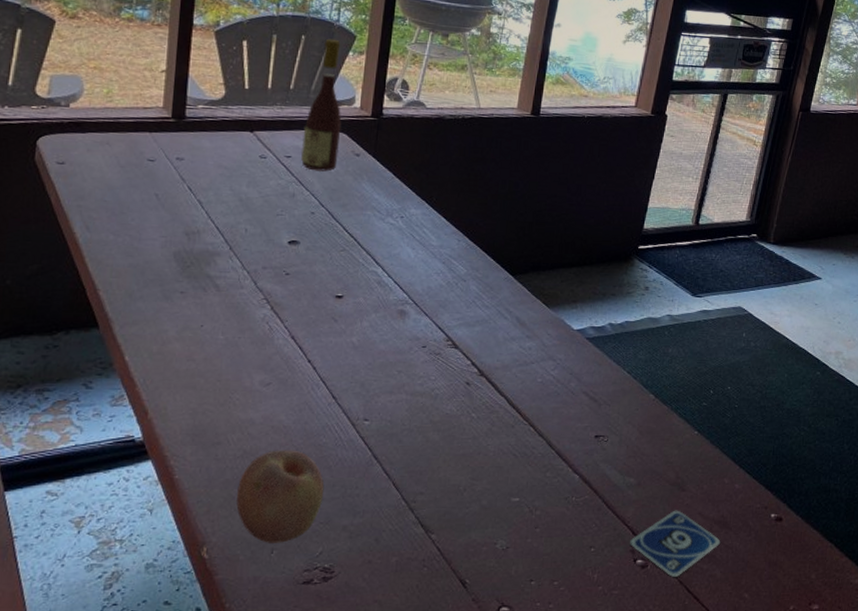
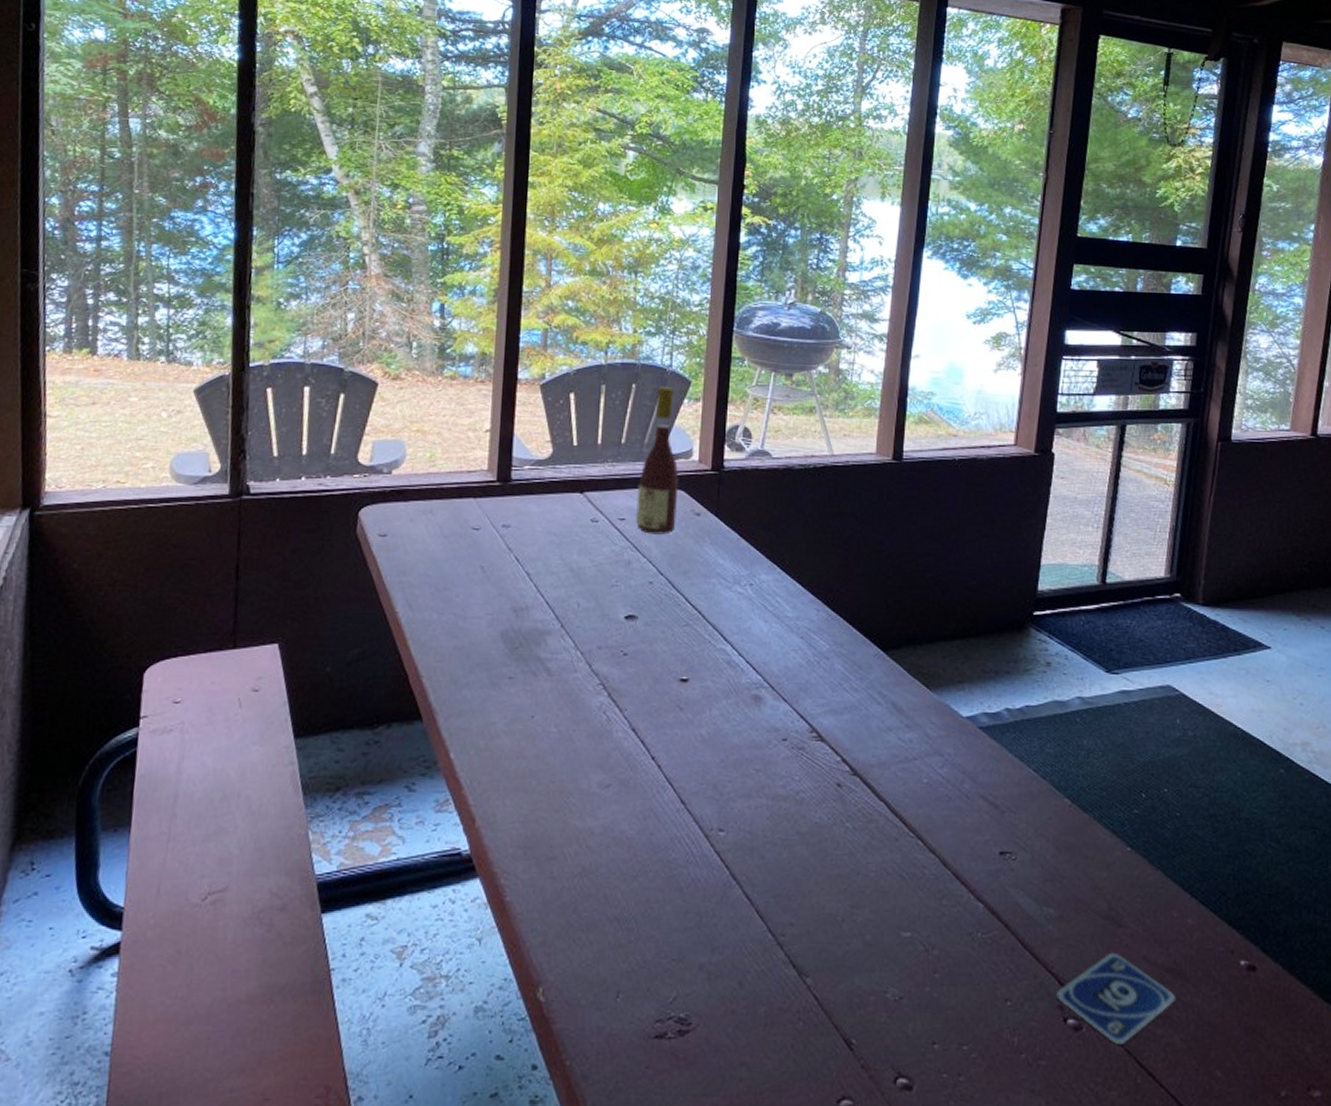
fruit: present [236,450,324,543] -> none [575,867,676,984]

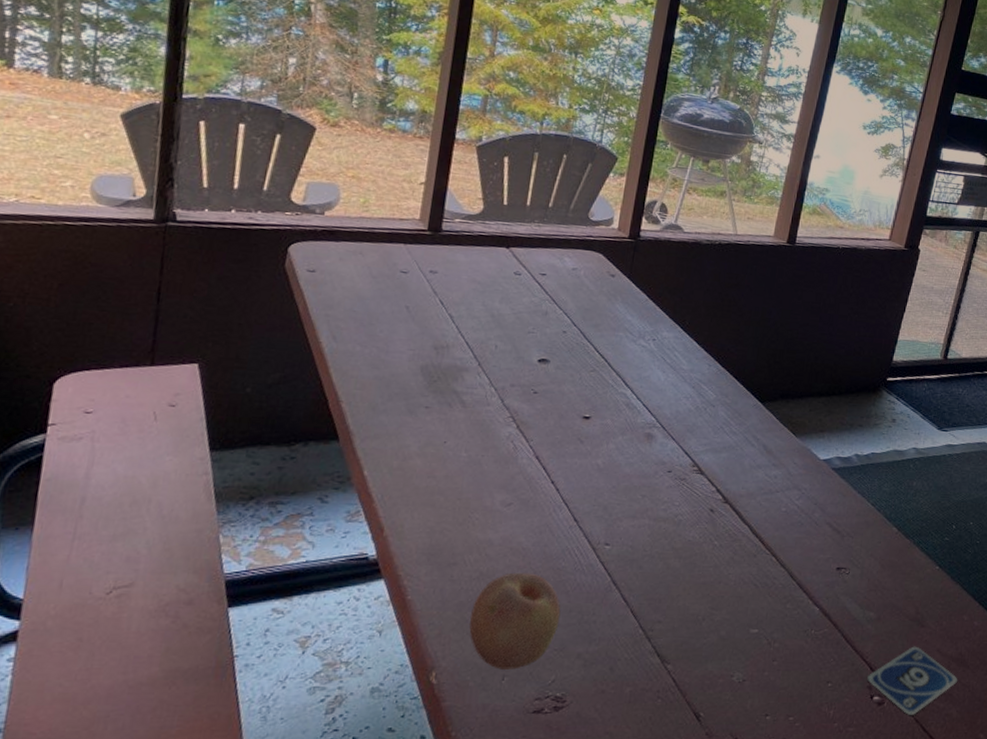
fruit: none [575,867,676,984] -> present [469,572,561,670]
wine bottle: present [636,386,679,535] -> none [556,159,602,291]

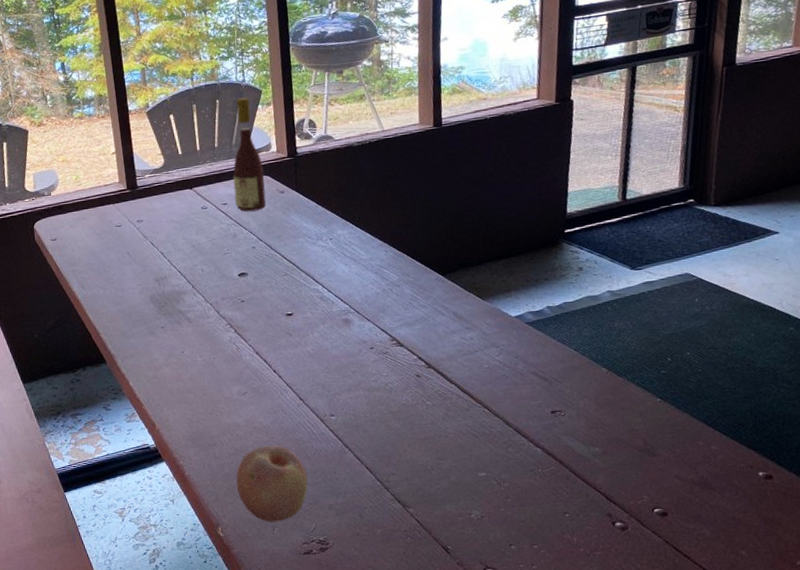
wine bottle: none [556,159,602,291] -> present [232,97,267,212]
playing card: present [867,646,958,715] -> none [605,474,705,537]

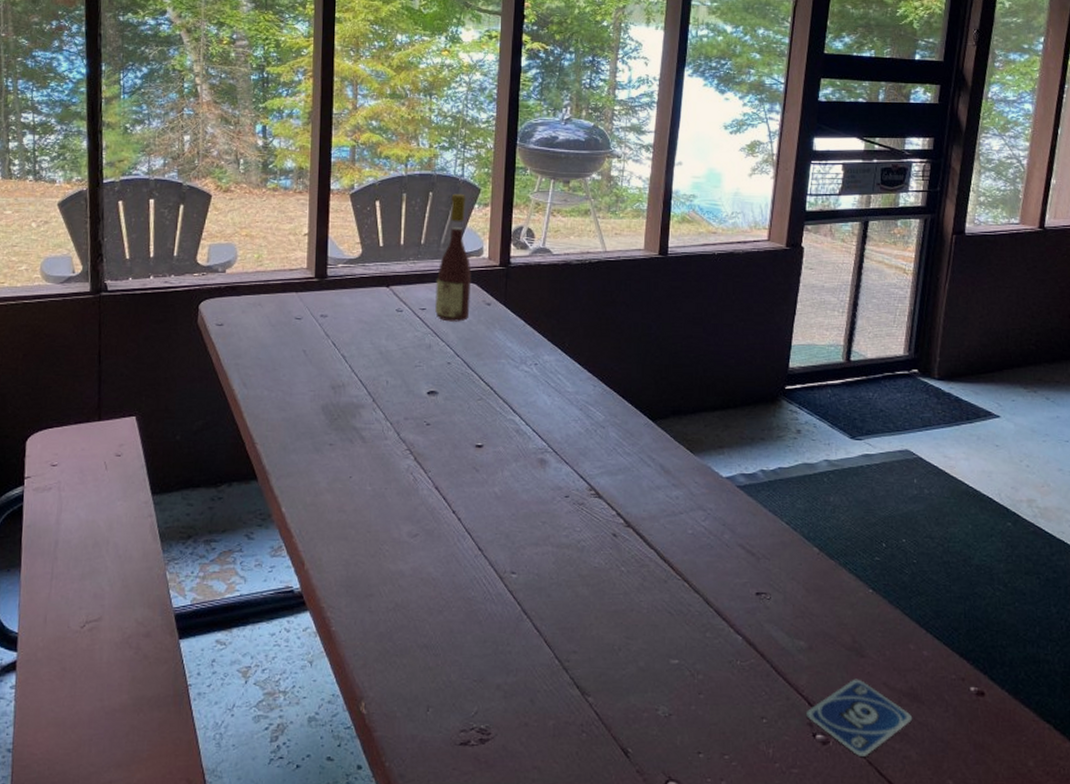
fruit: present [236,445,308,522] -> none [391,603,476,701]
playing card: none [605,474,705,537] -> present [806,679,913,756]

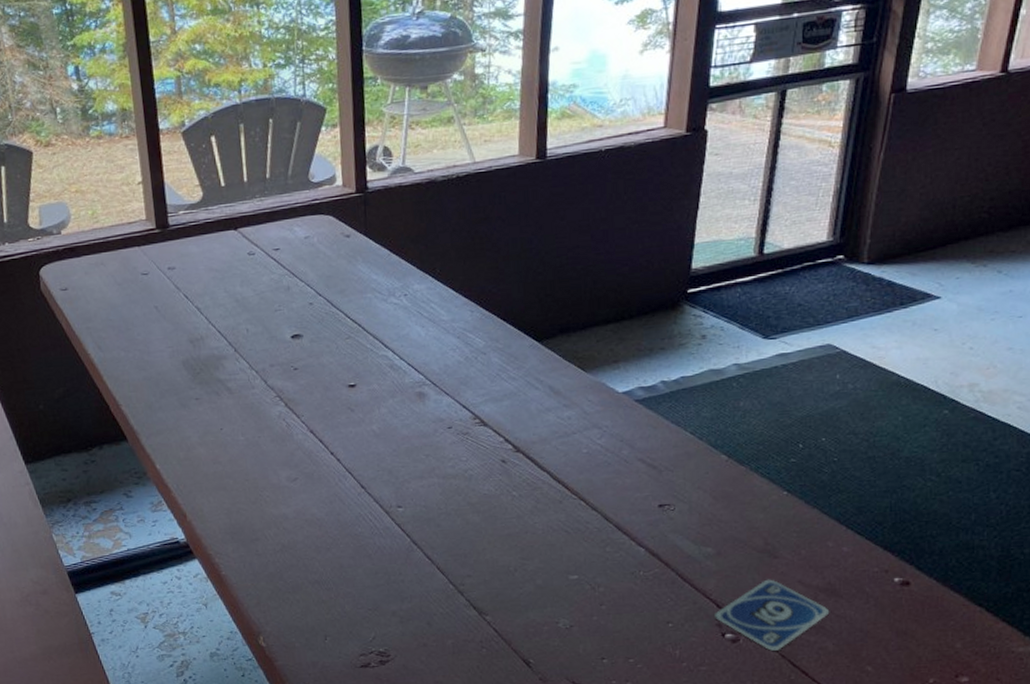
wine bottle: present [435,193,472,322] -> none [287,116,328,260]

